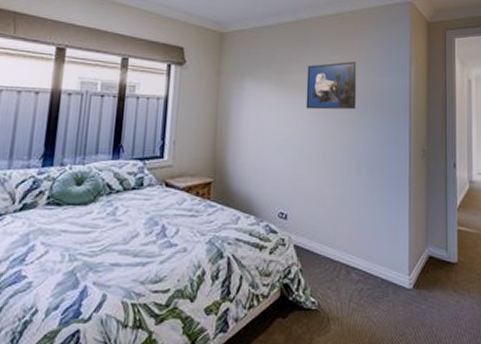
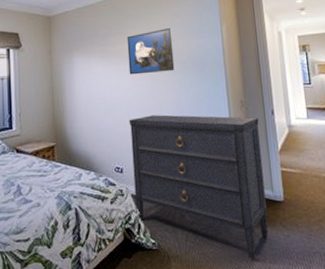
dresser: none [296,157,440,325] -> present [129,115,269,259]

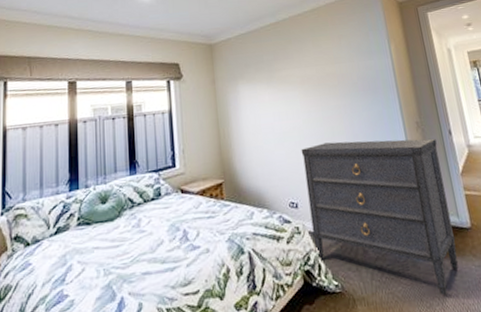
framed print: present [127,27,175,75] -> none [293,49,345,101]

